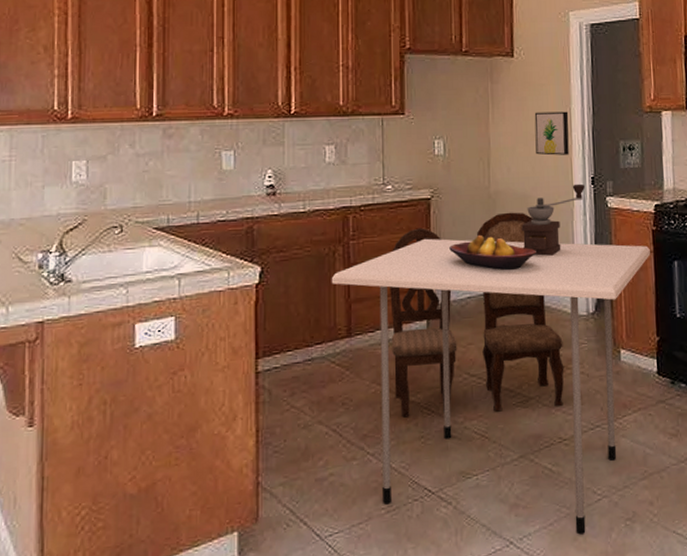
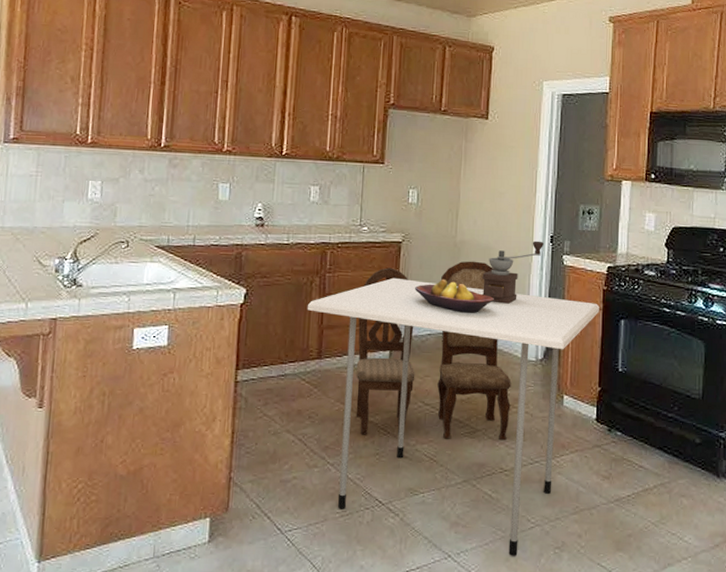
wall art: present [534,111,569,156] -> none [501,172,535,214]

